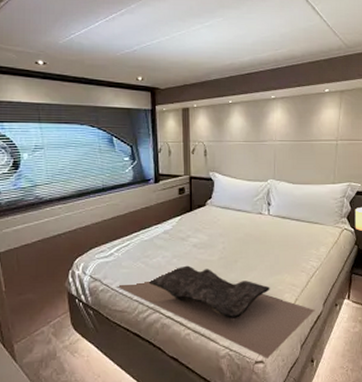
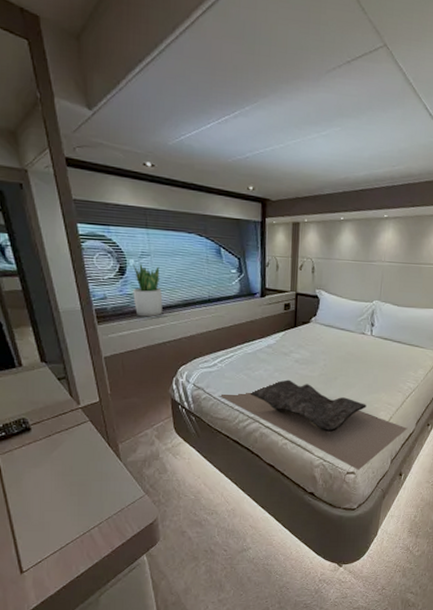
planter: none [26,157,57,210] -> present [132,263,163,317]

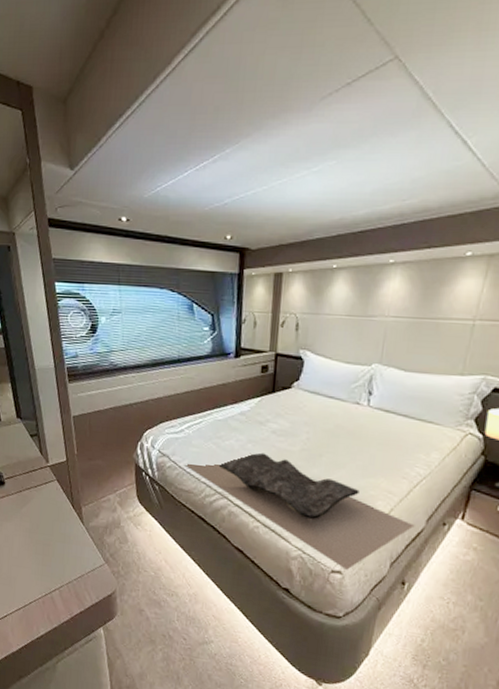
planter: present [132,263,163,317] -> none [103,321,132,377]

